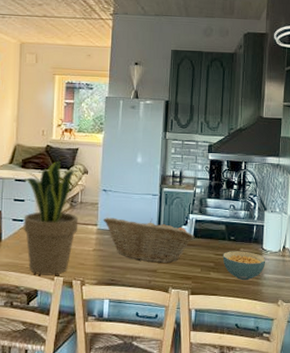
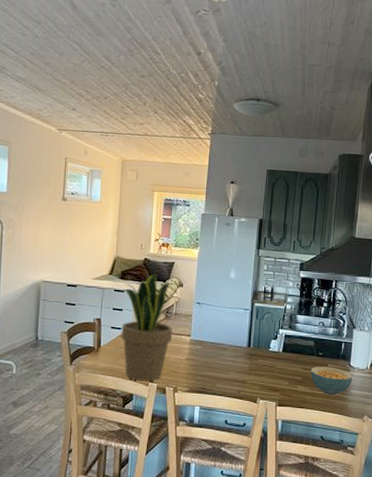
fruit basket: present [103,217,195,264] -> none [196,329,284,375]

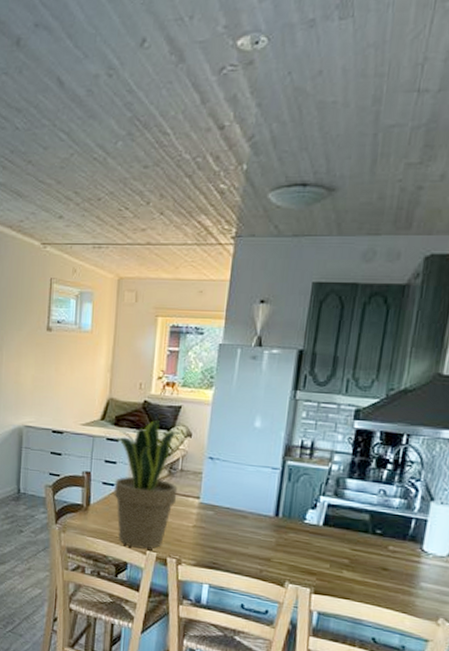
cereal bowl: present [310,366,353,396] -> none [362,547,426,588]

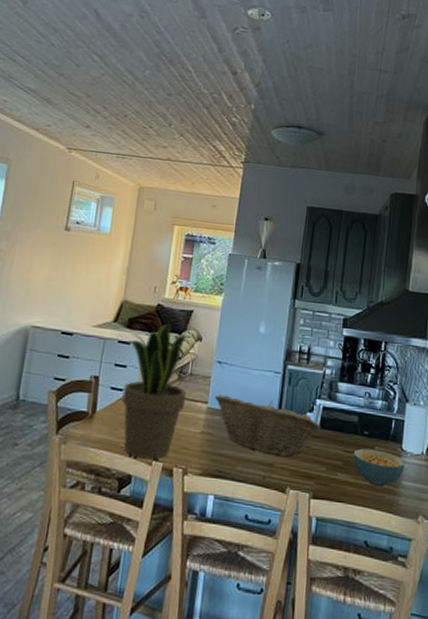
fruit basket: none [207,490,325,553] -> present [214,394,321,457]
cereal bowl: none [362,547,426,588] -> present [353,448,405,488]

